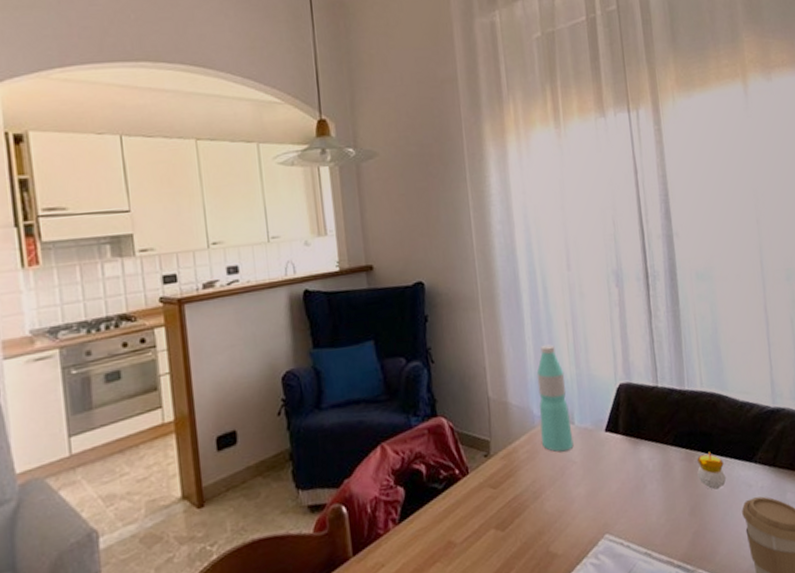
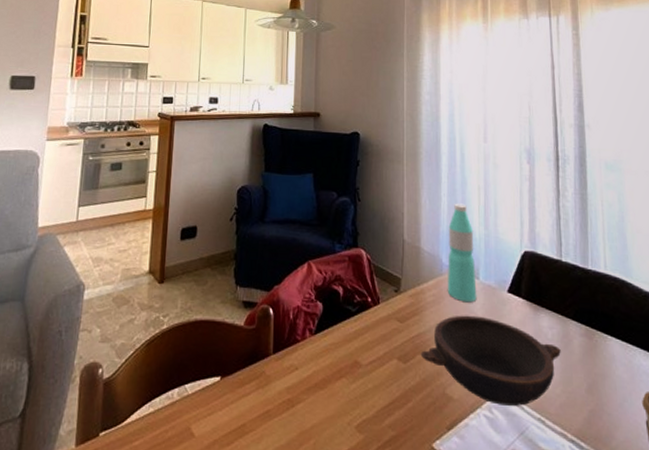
bowl: none [519,462,663,550] -> present [420,315,561,406]
candle: present [697,451,727,490] -> none [597,333,627,373]

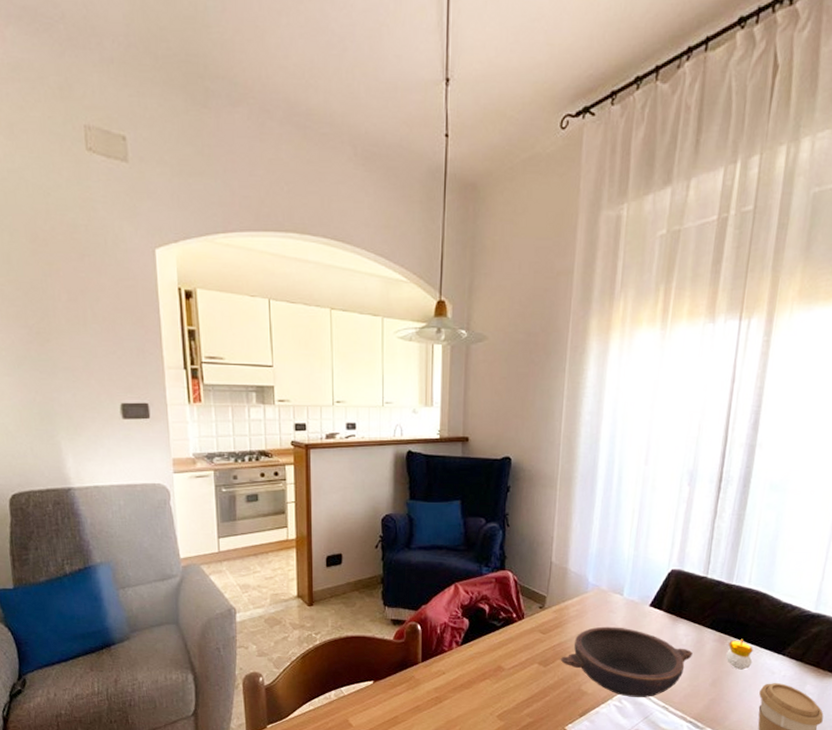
water bottle: present [447,203,477,303] -> none [590,526,623,616]
candle: none [597,333,627,373] -> present [726,638,753,670]

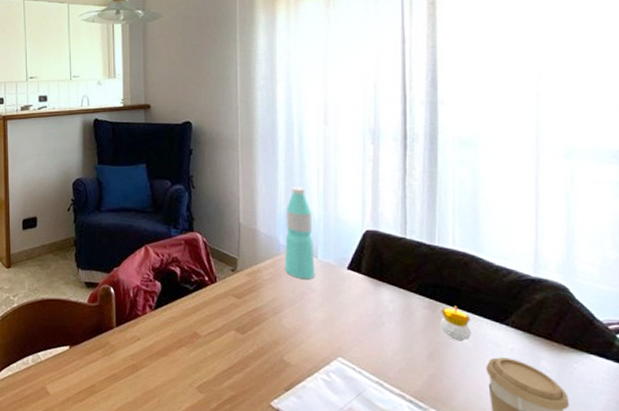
bowl: present [560,626,693,697] -> none [258,291,402,371]
water bottle: none [590,526,623,616] -> present [284,186,315,279]

